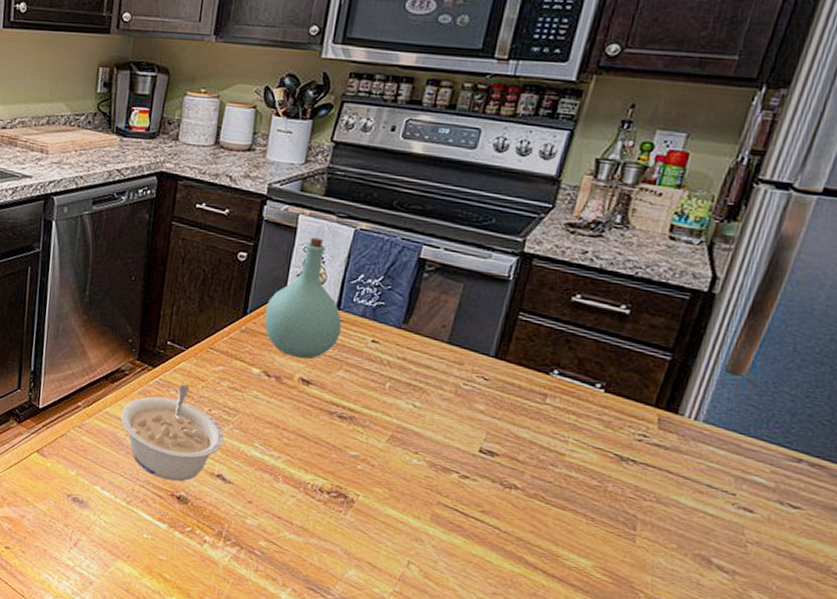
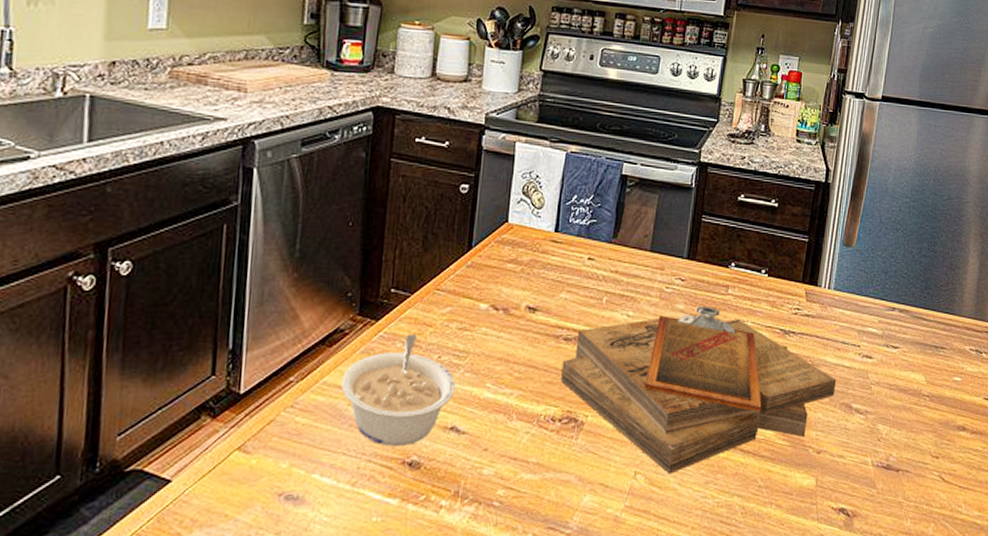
bottle: present [264,237,342,359] -> none [489,163,561,286]
clipboard: none [332,409,691,578] -> present [561,305,836,475]

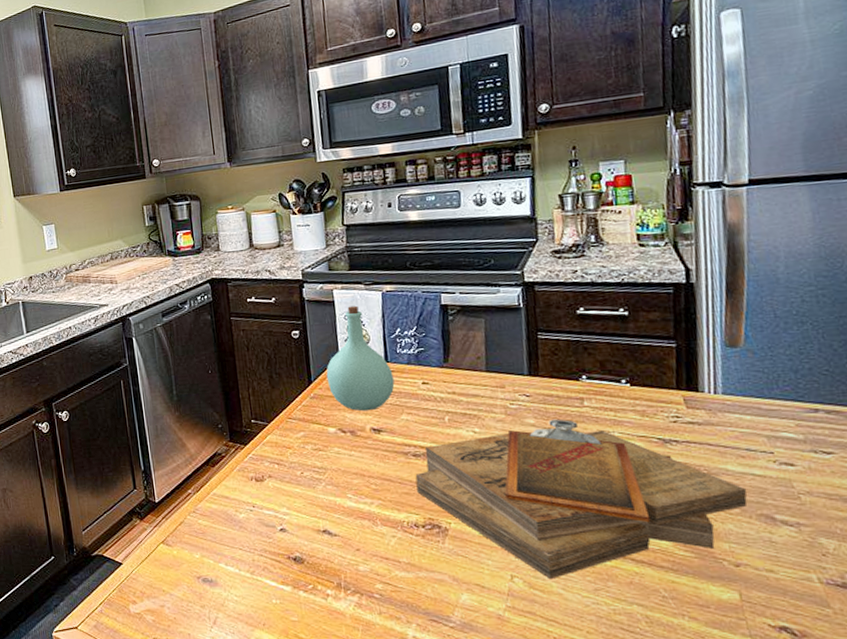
legume: present [341,333,455,446] -> none [227,454,321,544]
bottle: none [489,163,561,286] -> present [326,305,395,411]

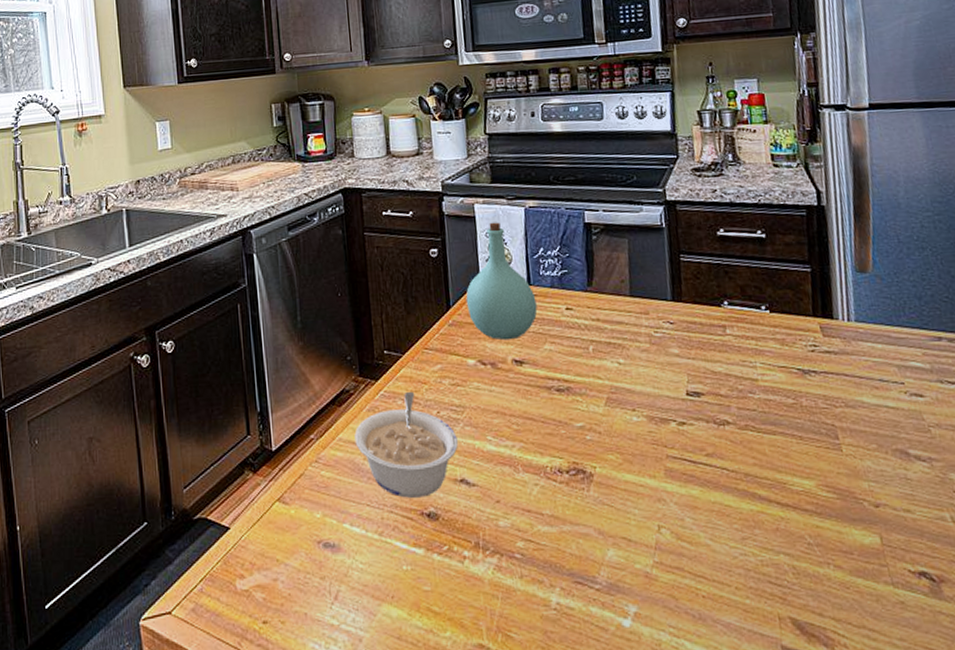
legume: none [227,454,321,544] -> present [354,391,458,498]
clipboard: present [415,419,748,580] -> none [559,348,883,529]

